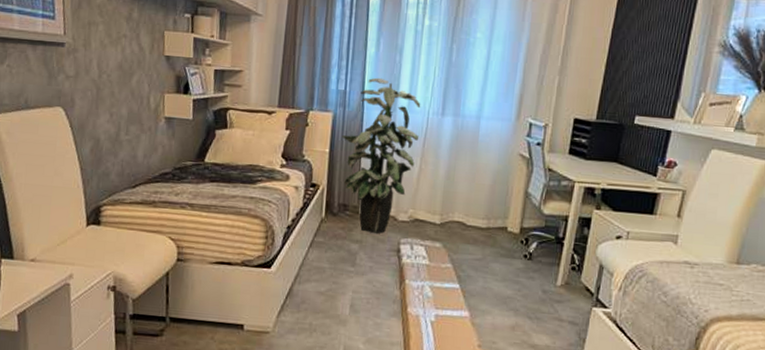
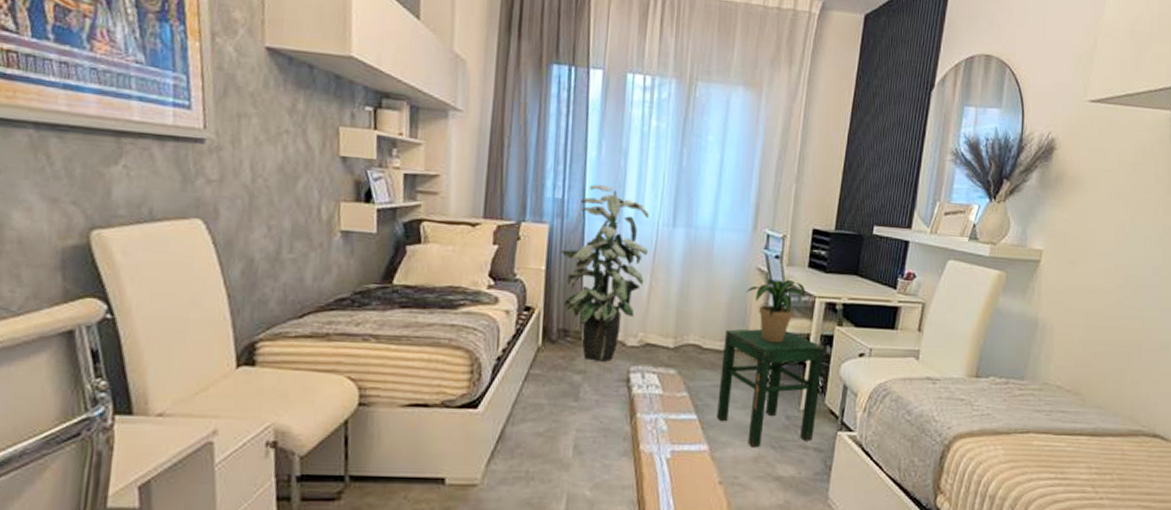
stool: none [478,209,583,317] -> present [717,329,825,448]
potted plant: none [508,163,566,223] -> present [746,278,806,343]

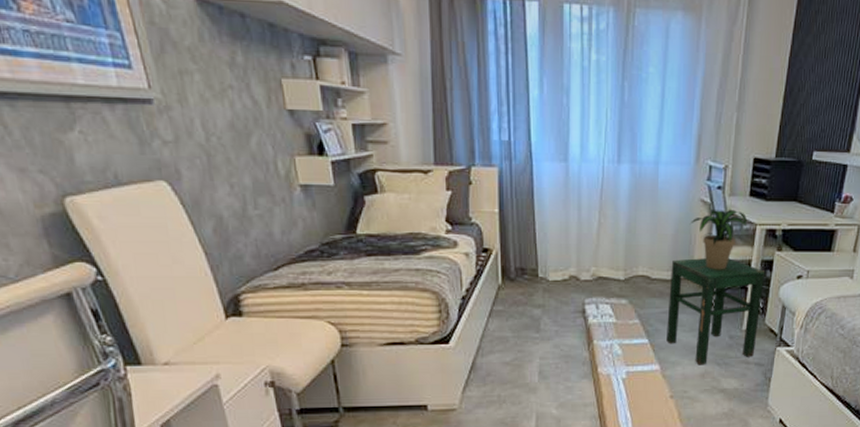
indoor plant: present [559,184,650,362] -> none [511,124,596,295]

